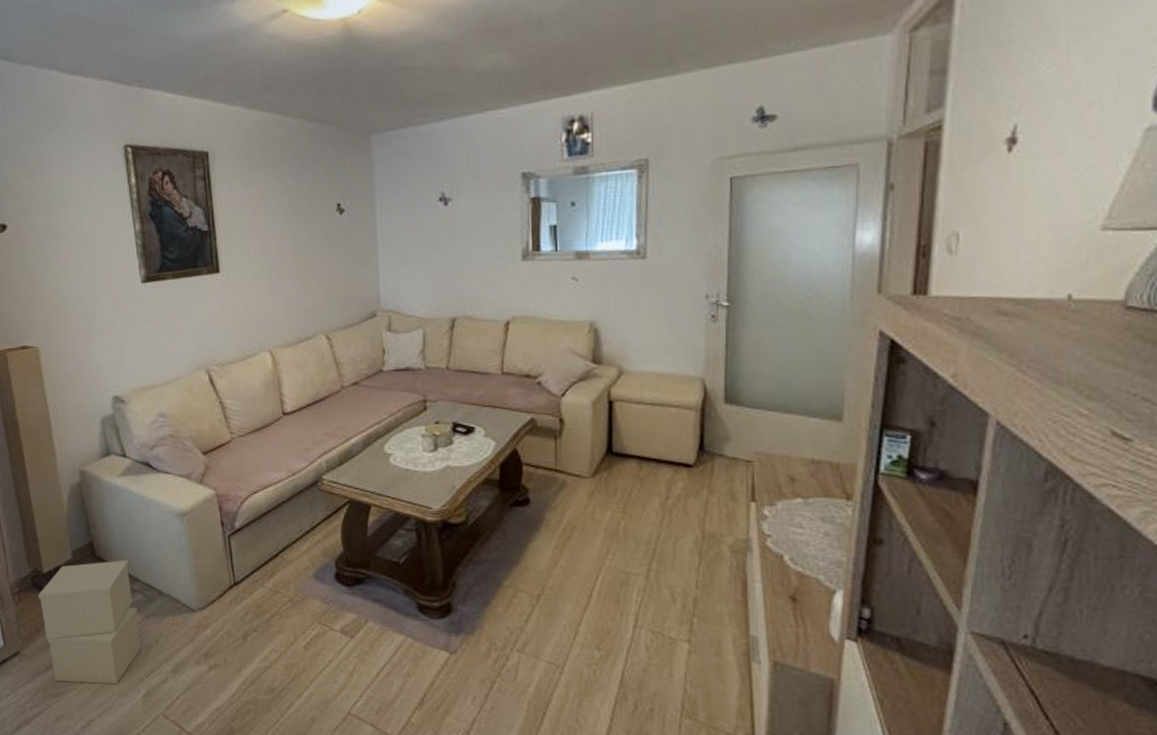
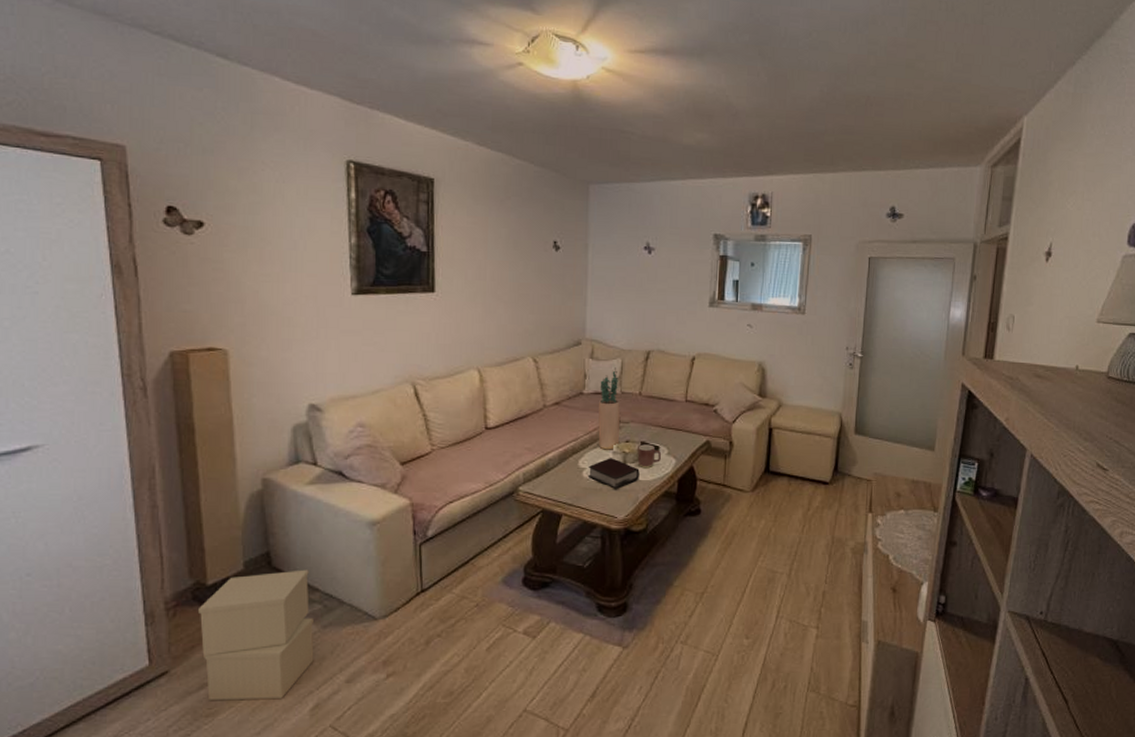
bible: none [395,442,454,478] -> present [588,458,640,490]
vase: none [401,340,429,433] -> present [598,367,620,450]
mug: none [450,425,477,451] -> present [637,444,661,467]

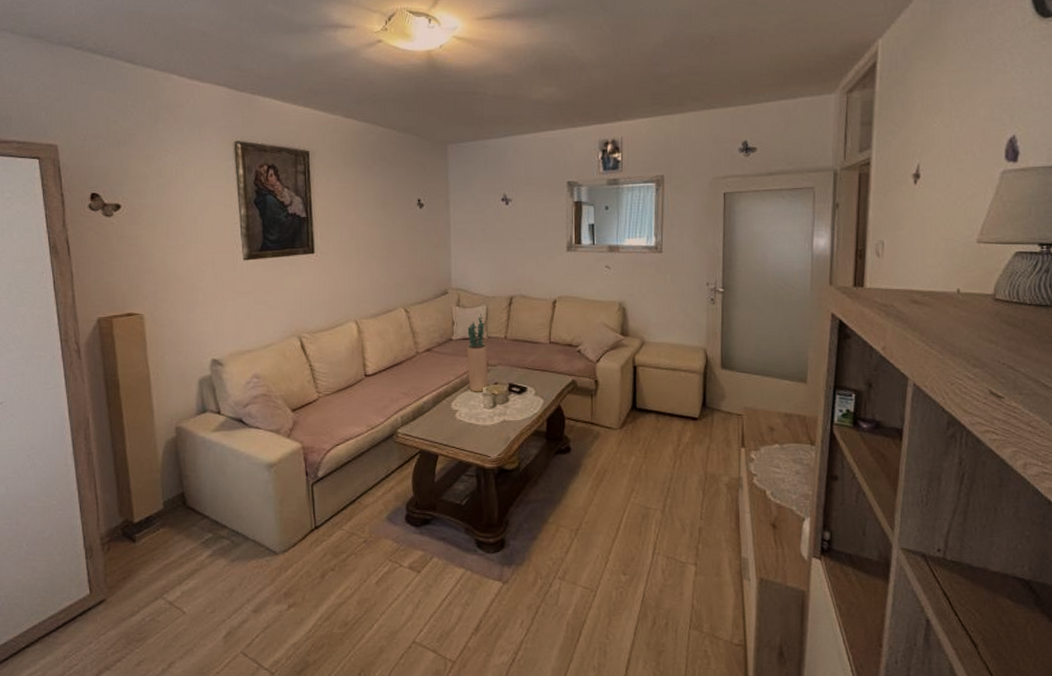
storage box: present [197,569,314,700] -> none [127,508,225,626]
bible: present [588,458,640,490] -> none [460,400,509,430]
mug: present [637,444,661,467] -> none [506,386,529,408]

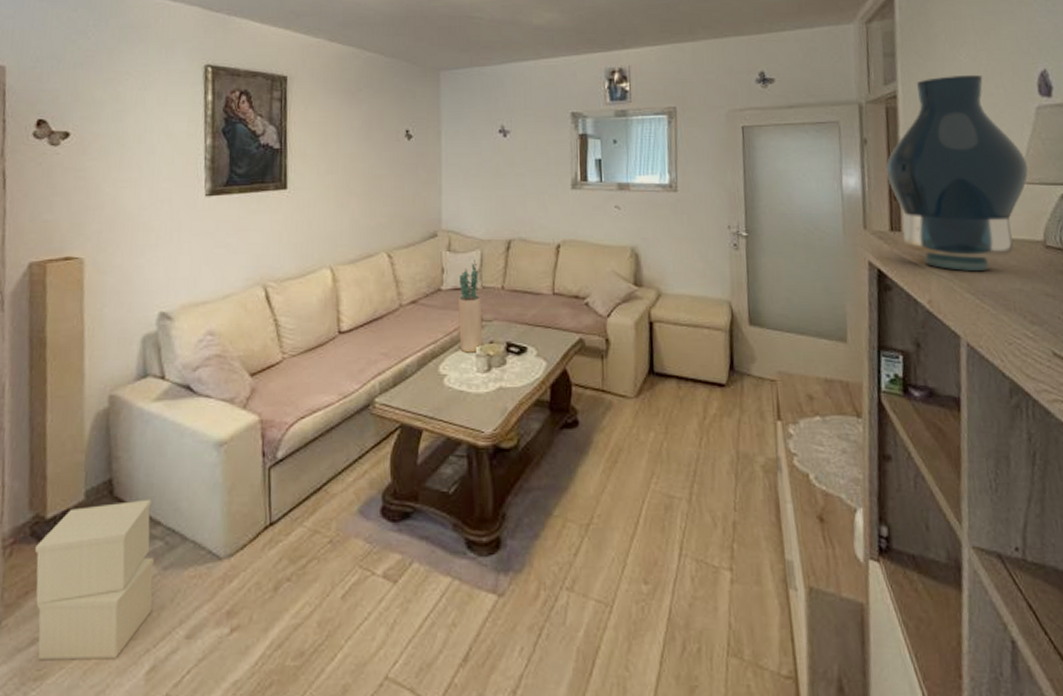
storage box: none [127,508,225,626] -> present [34,499,154,659]
vase: none [855,141,986,321] -> present [886,74,1028,271]

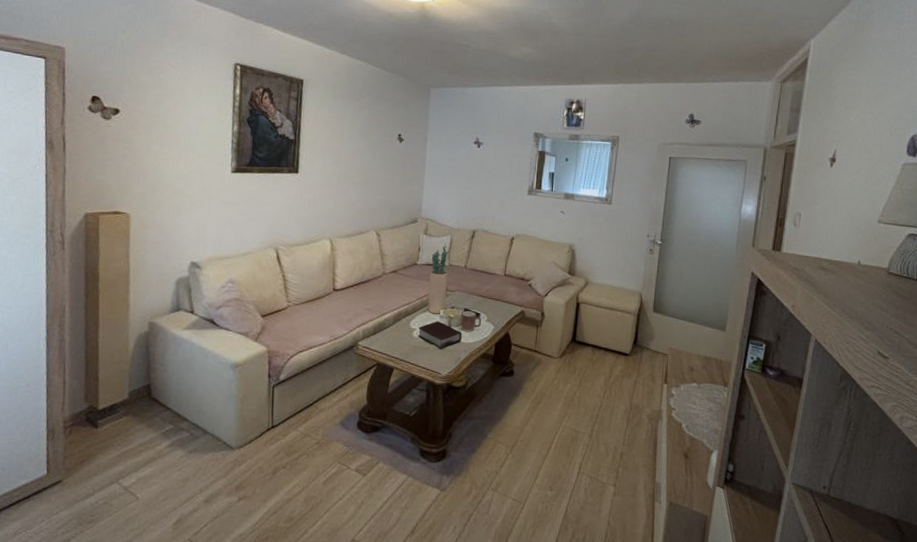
storage box: present [34,499,154,659] -> none [89,401,182,512]
bible: none [449,362,507,399] -> present [418,321,462,350]
mug: none [503,345,529,372] -> present [460,311,481,331]
vase: present [886,74,1028,271] -> none [777,132,887,287]

